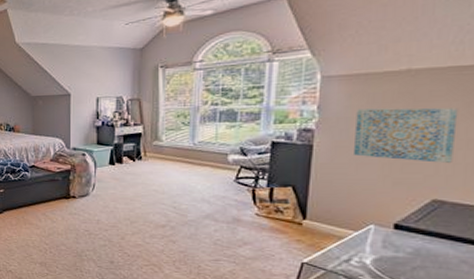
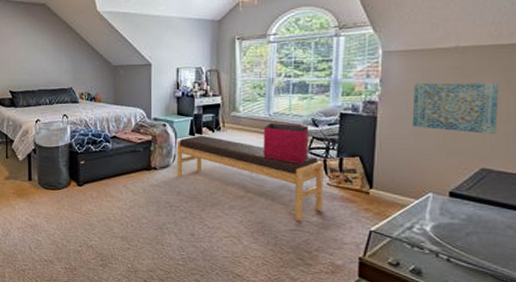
bench: none [96,164,252,252] -> present [176,135,324,222]
storage bin: none [187,152,237,193] -> present [263,123,309,164]

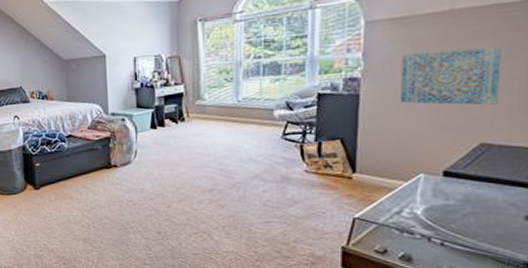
bench: present [176,135,324,222] -> none [137,127,301,213]
storage bin: present [263,123,309,164] -> none [232,109,284,151]

